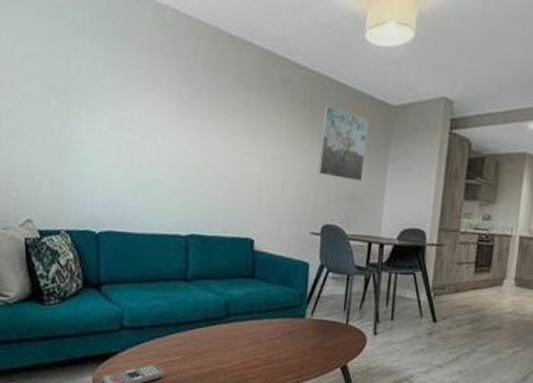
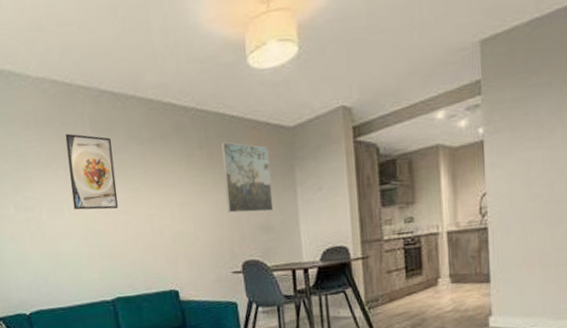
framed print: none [168,63,220,147] -> present [65,133,118,210]

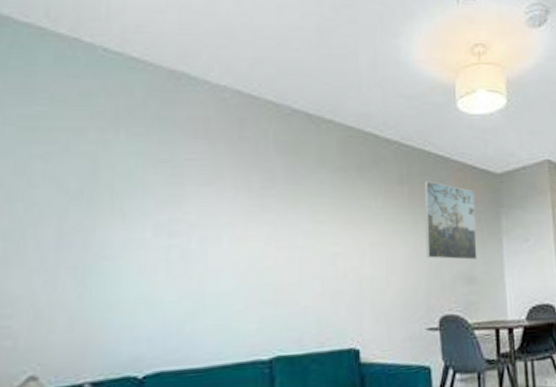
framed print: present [65,133,118,210] -> none [236,150,298,243]

